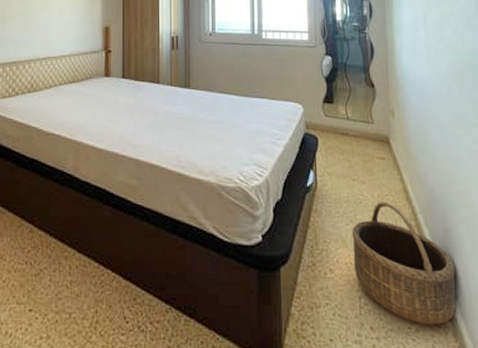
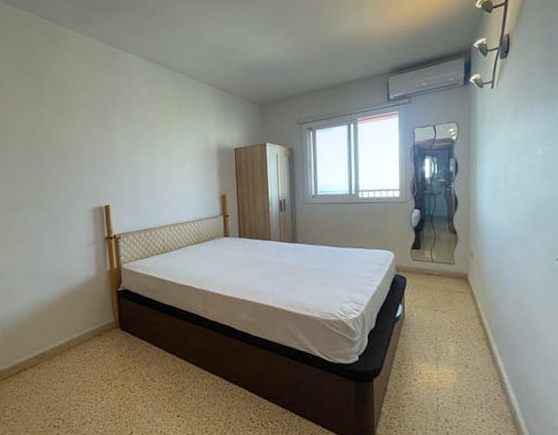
basket: present [351,201,456,325] -> none [432,325,518,416]

